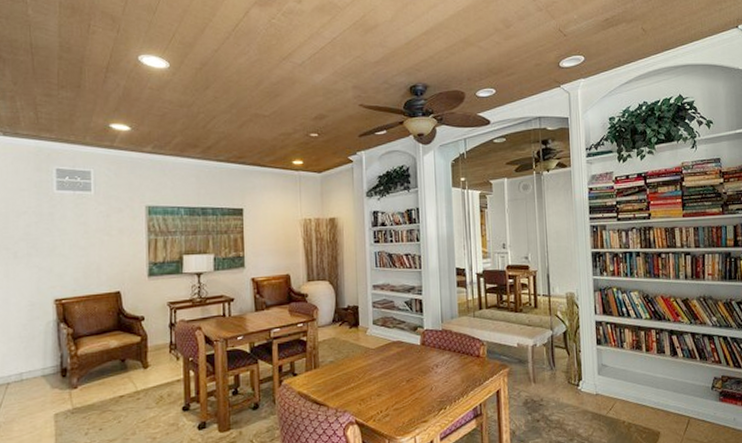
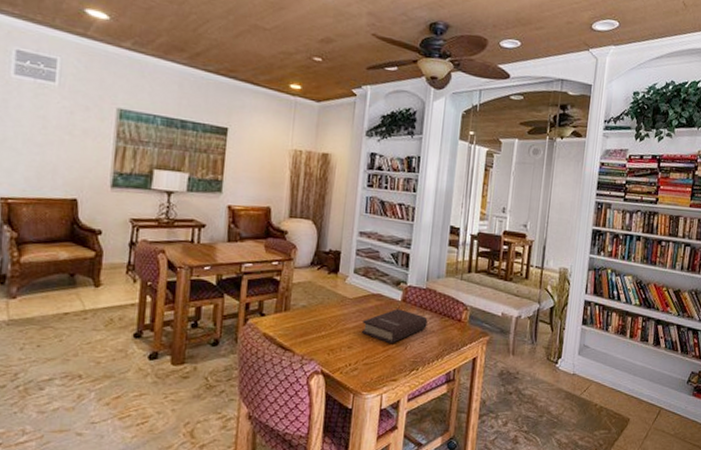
book: none [388,352,448,387] -> present [362,308,428,344]

